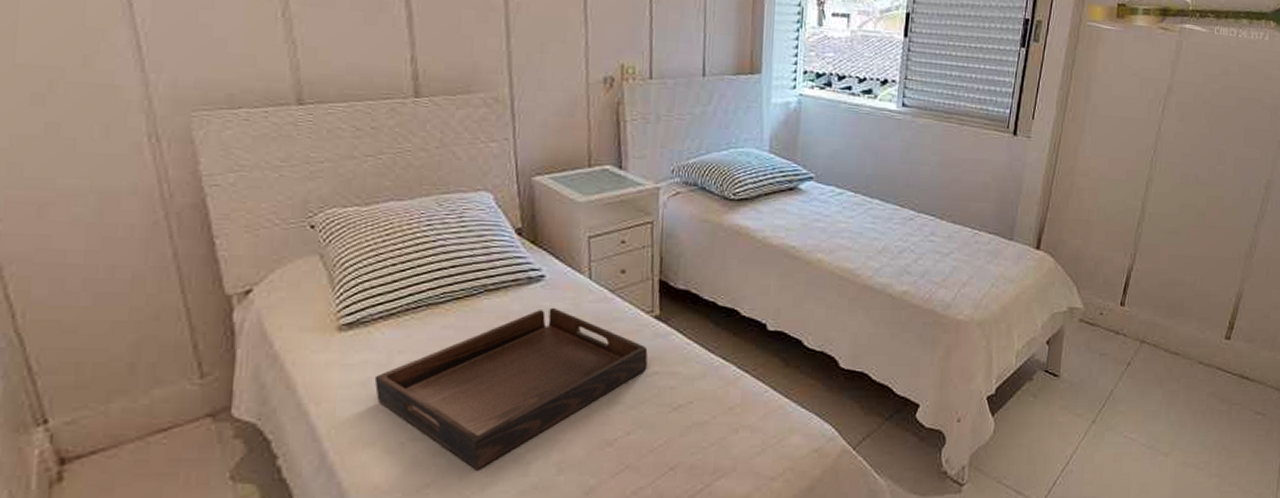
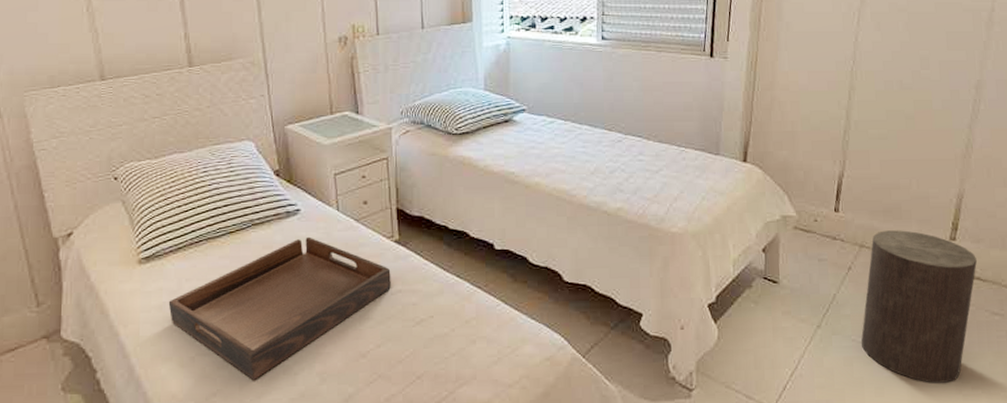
stool: none [1132,327,1248,480] -> present [861,230,978,383]

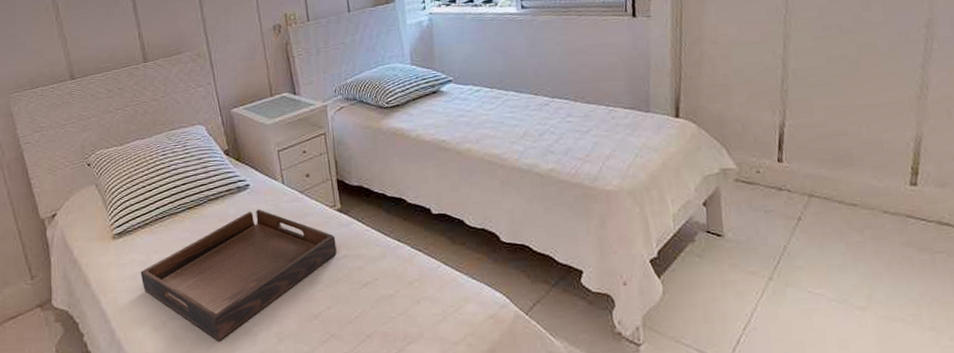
stool: present [861,230,978,383] -> none [818,177,945,335]

